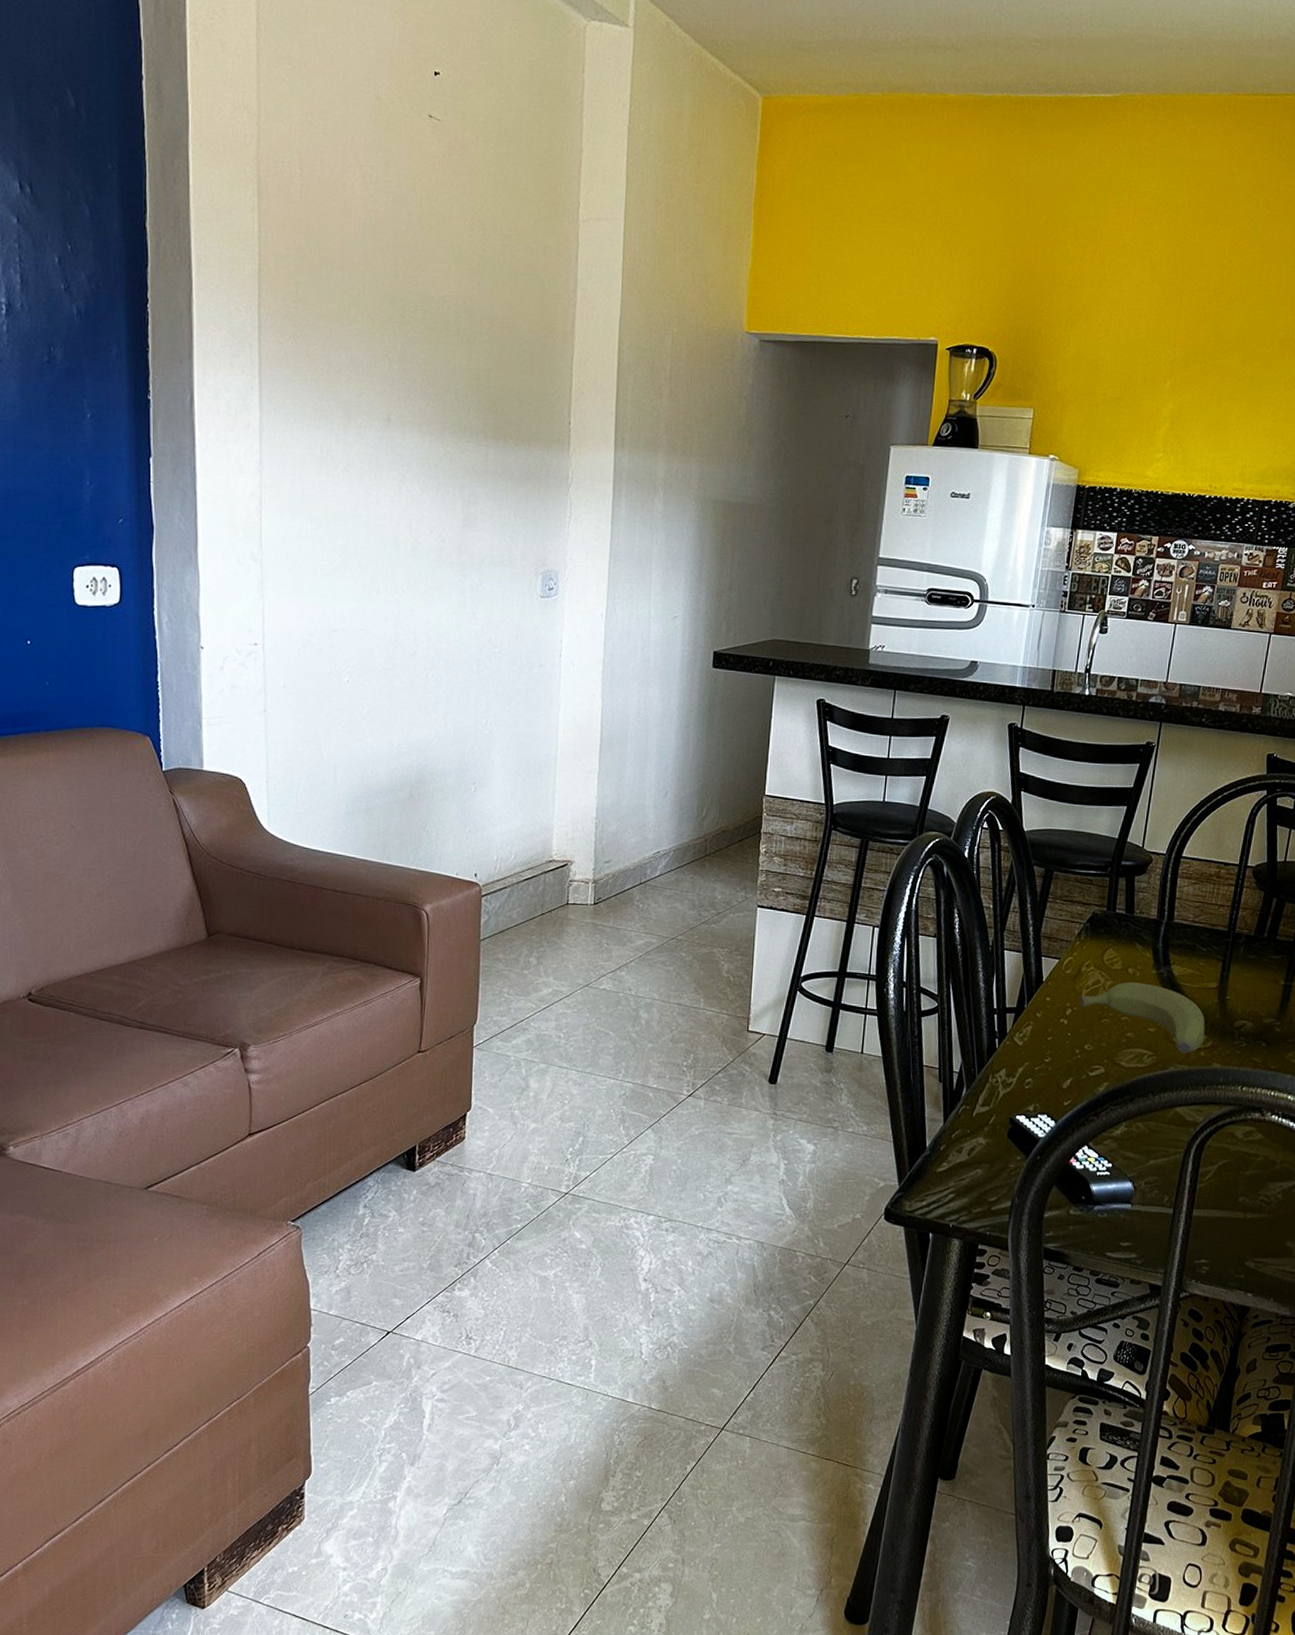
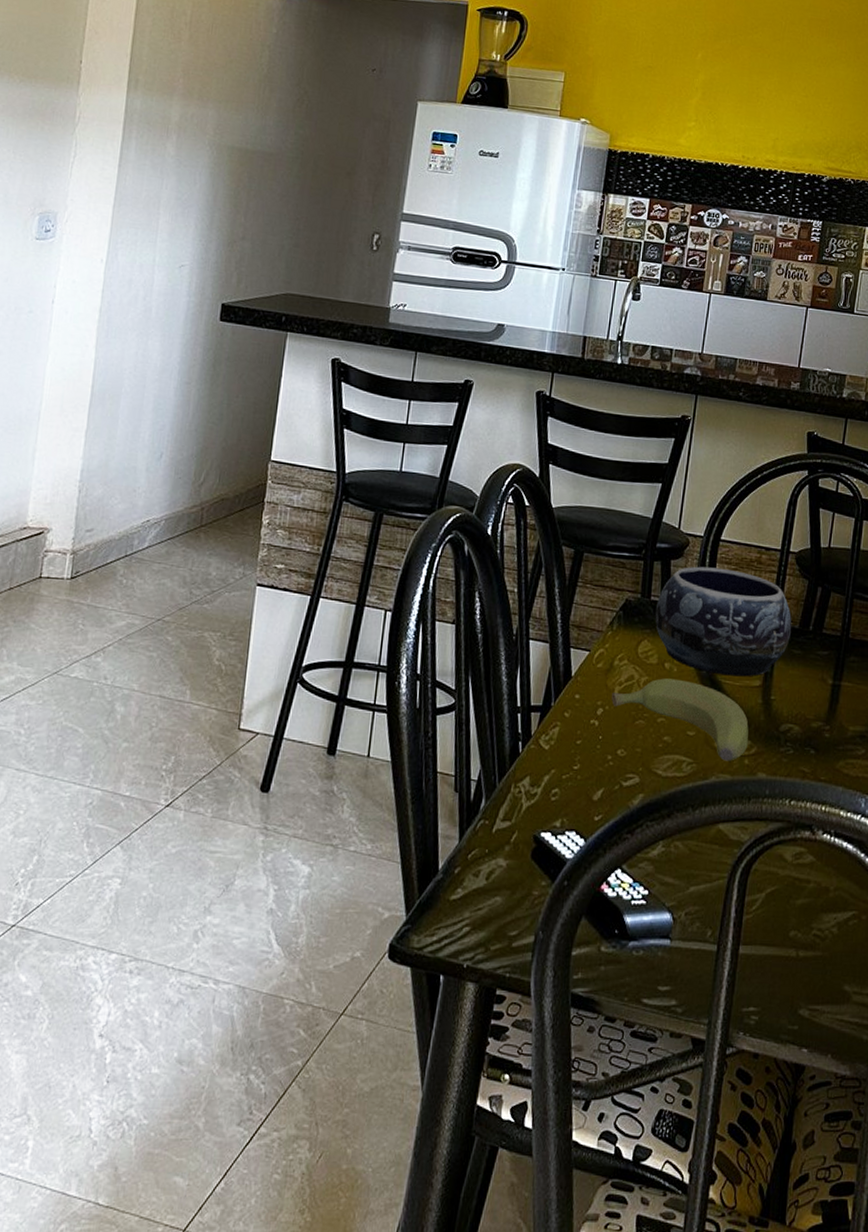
decorative bowl: none [1119,881,1248,980] -> present [655,566,792,677]

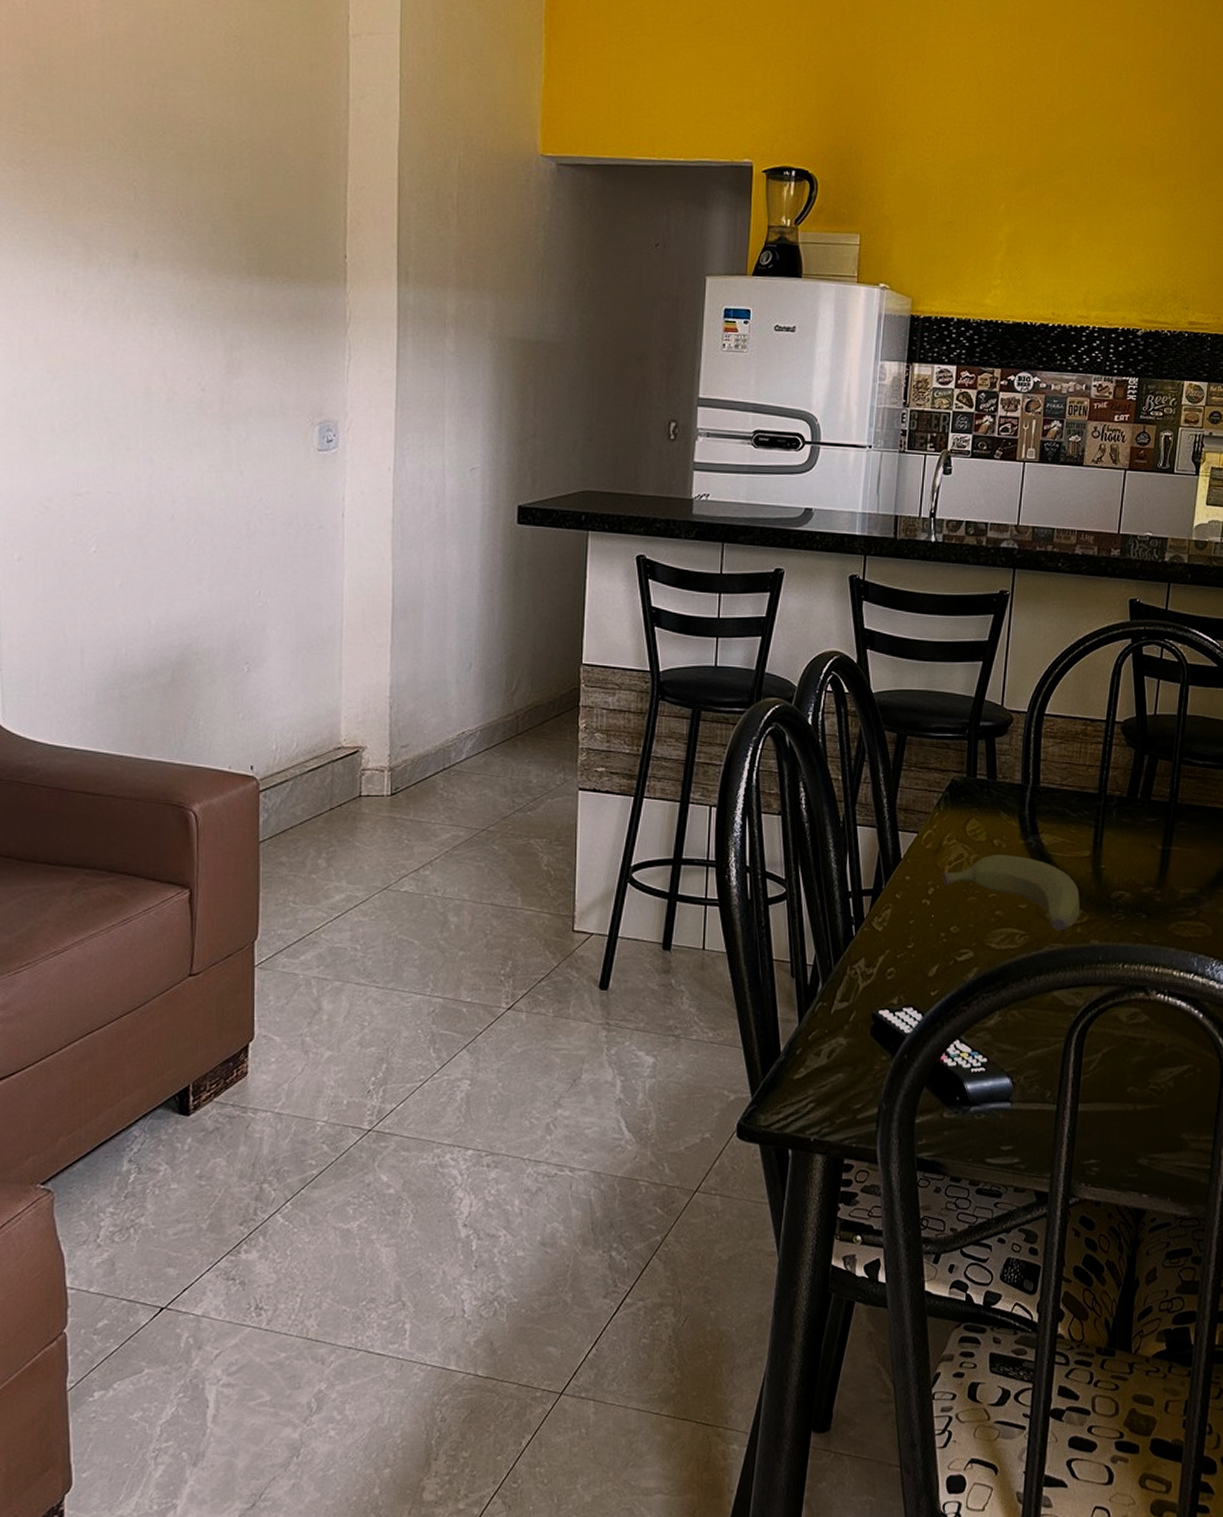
decorative bowl: present [655,566,792,677] -> none [981,742,1119,848]

